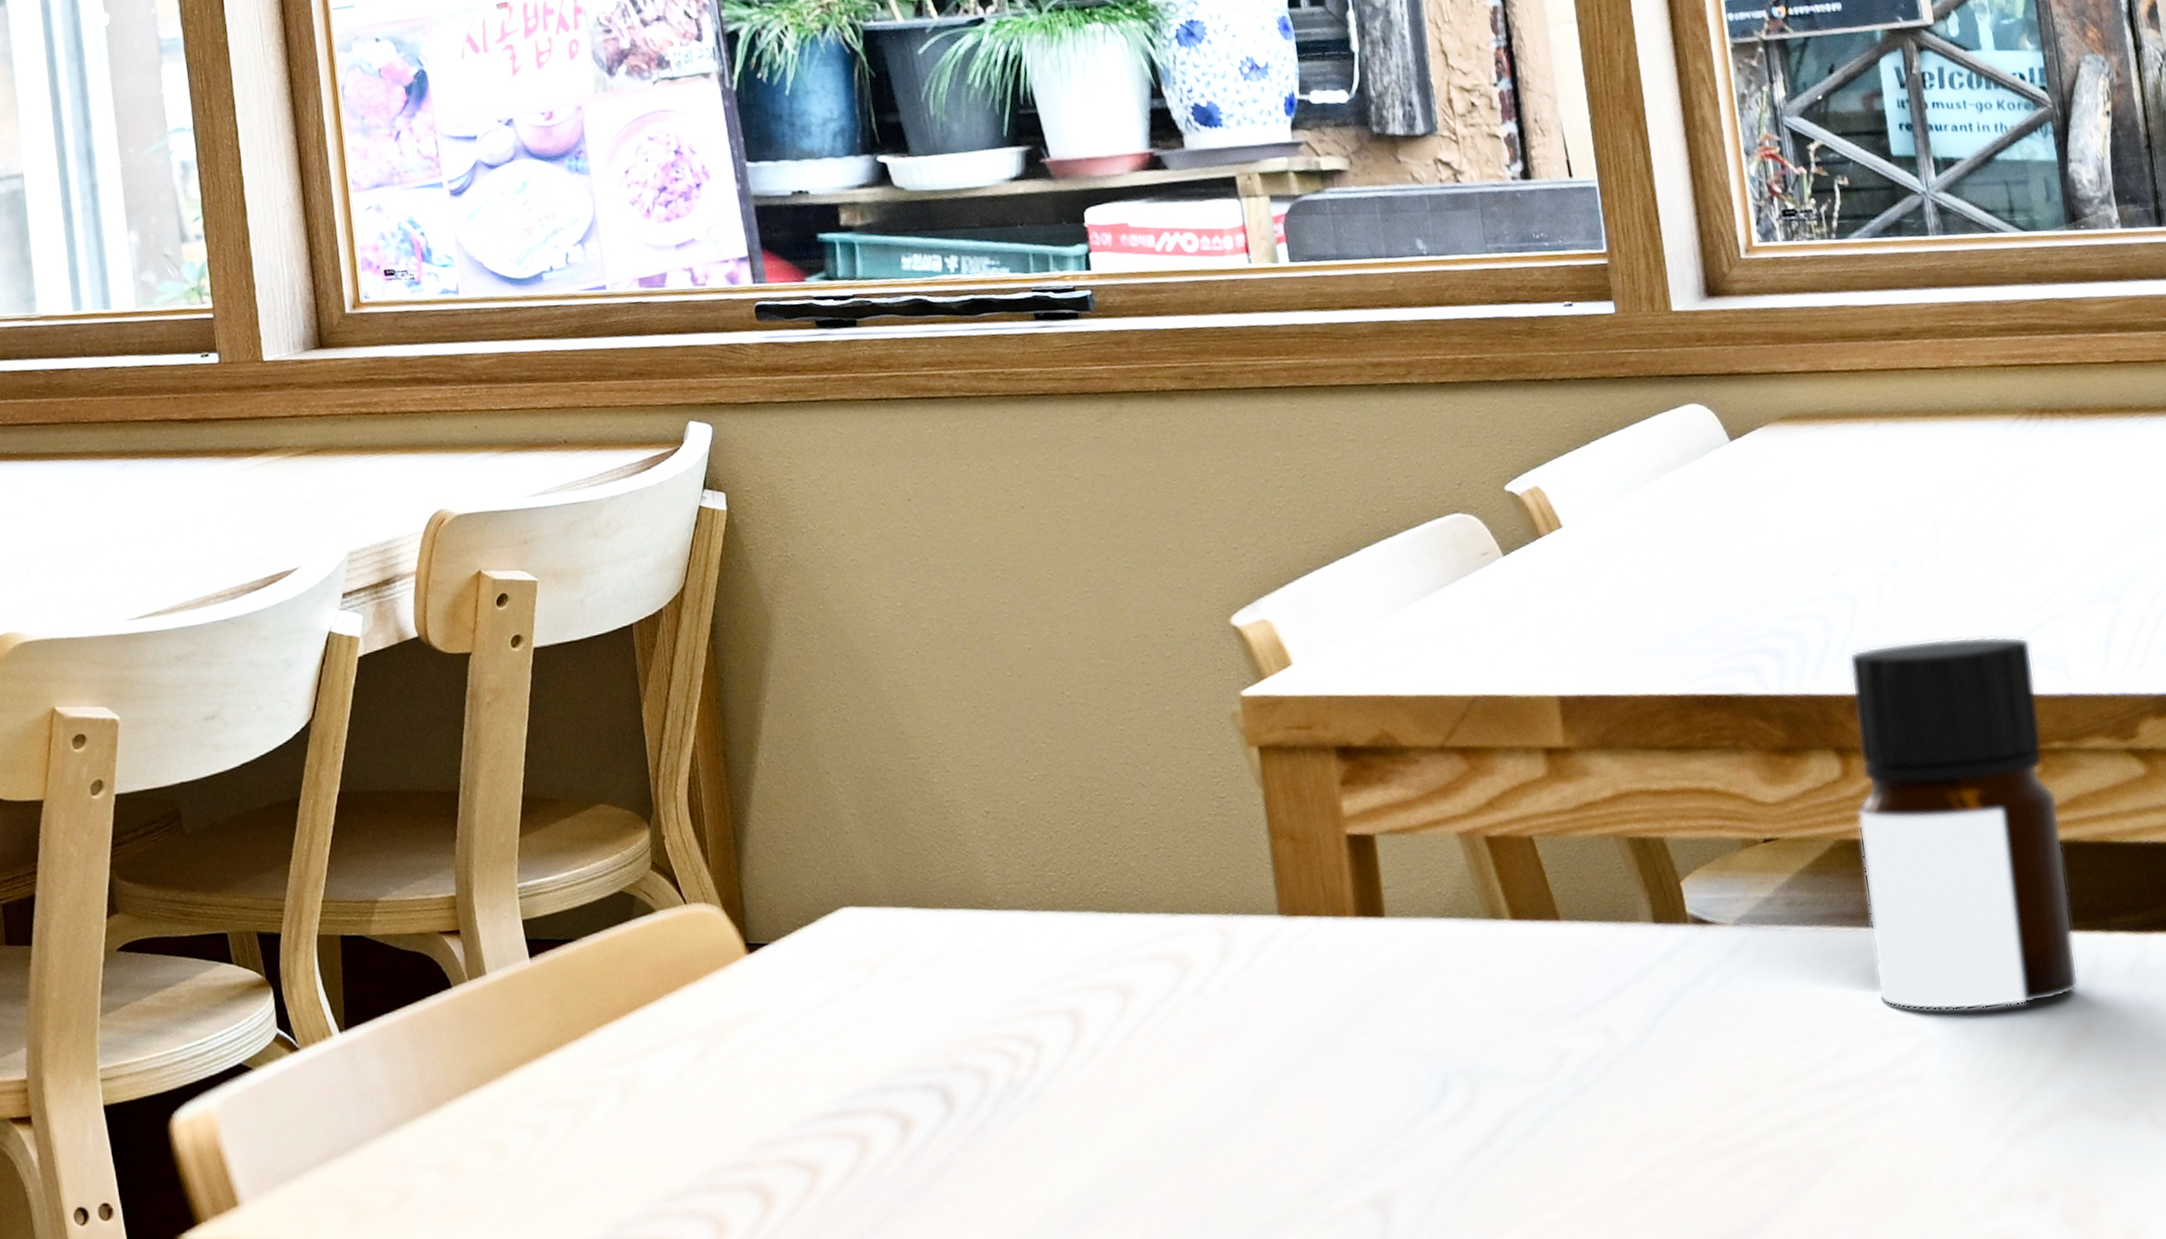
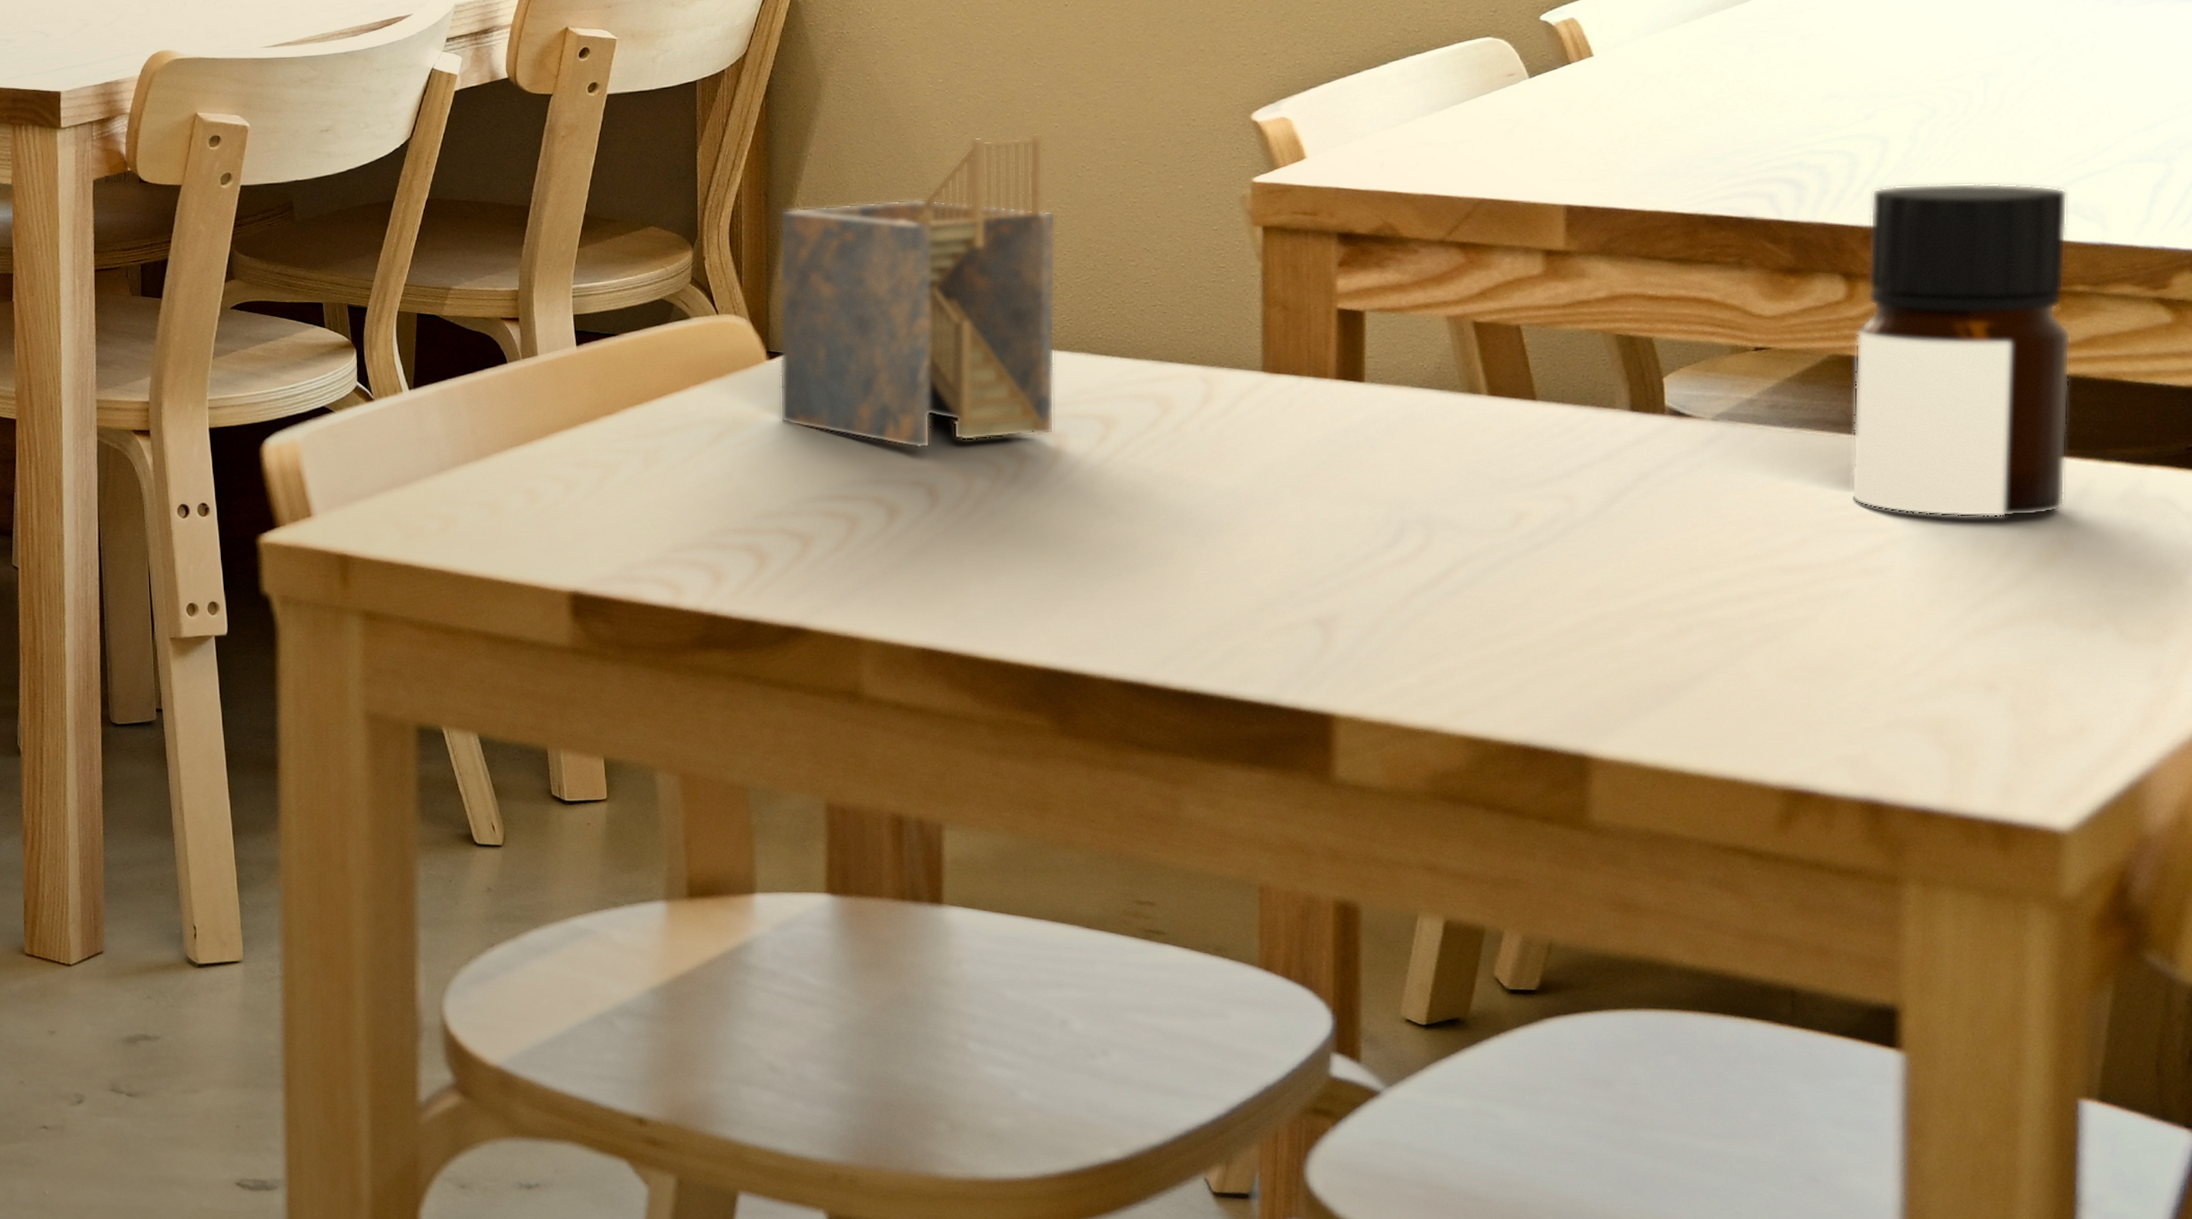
napkin holder: none [742,657,1070,1045] -> present [779,133,1056,448]

